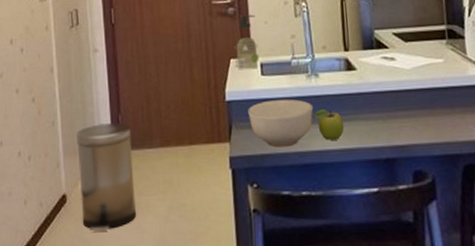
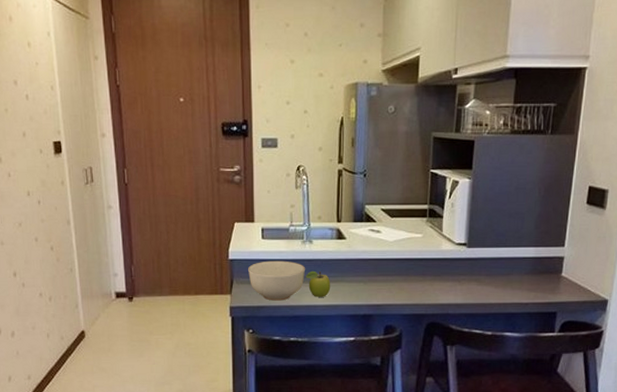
pedal bin: present [76,122,136,230] -> none [93,273,147,361]
soap dispenser: present [233,14,260,71] -> none [238,184,261,233]

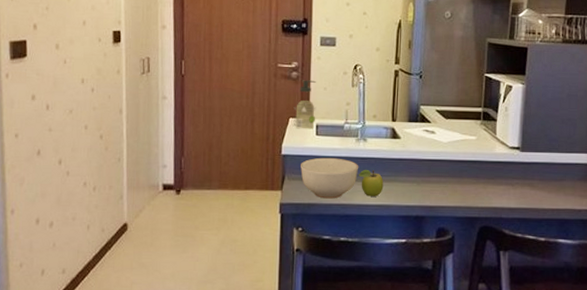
soap dispenser: none [238,184,261,233] -> present [293,80,316,130]

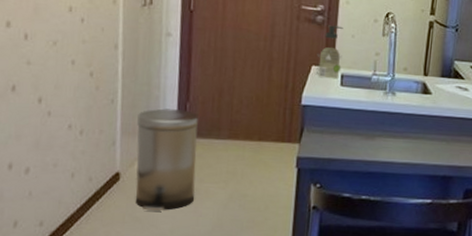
pedal bin: none [140,164,193,256] -> present [135,108,199,210]
bowl: present [300,157,359,199] -> none [321,110,386,155]
fruit: present [359,169,384,197] -> none [385,124,411,154]

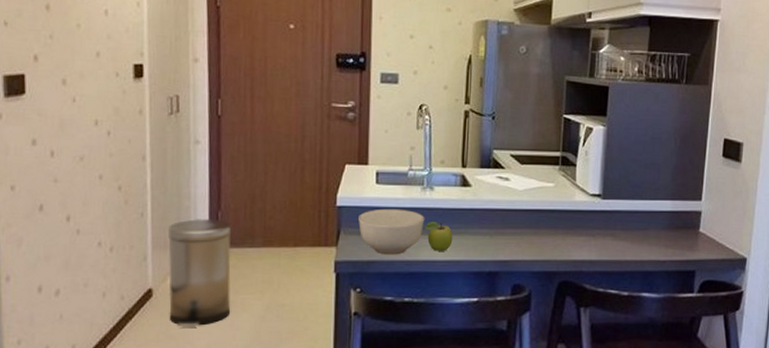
soap dispenser: present [315,25,343,80] -> none [349,121,376,177]
bowl: none [321,110,386,155] -> present [358,208,425,255]
fruit: none [385,124,411,154] -> present [425,221,453,251]

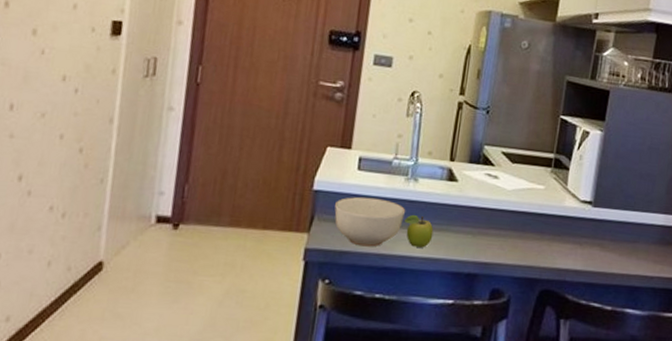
pedal bin: present [168,219,232,326] -> none [118,190,198,306]

